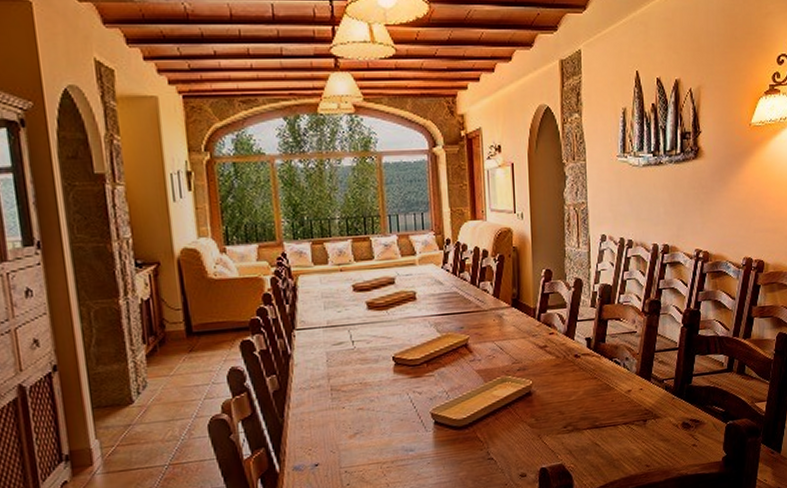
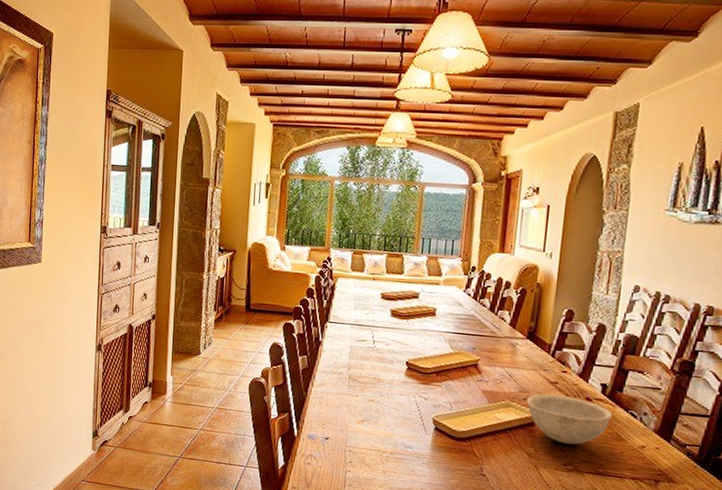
bowl: none [520,357,600,407] -> present [526,393,613,445]

